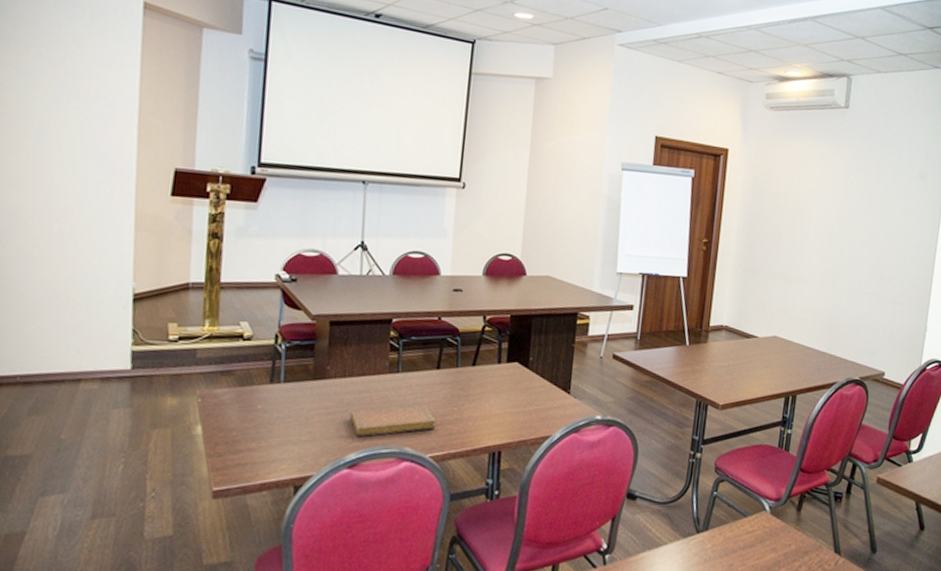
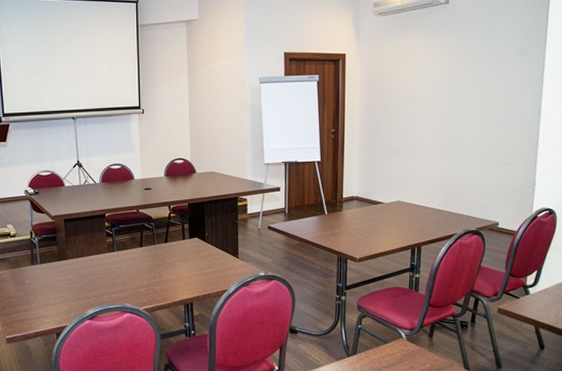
notebook: present [349,404,436,436] -> none [85,273,145,297]

